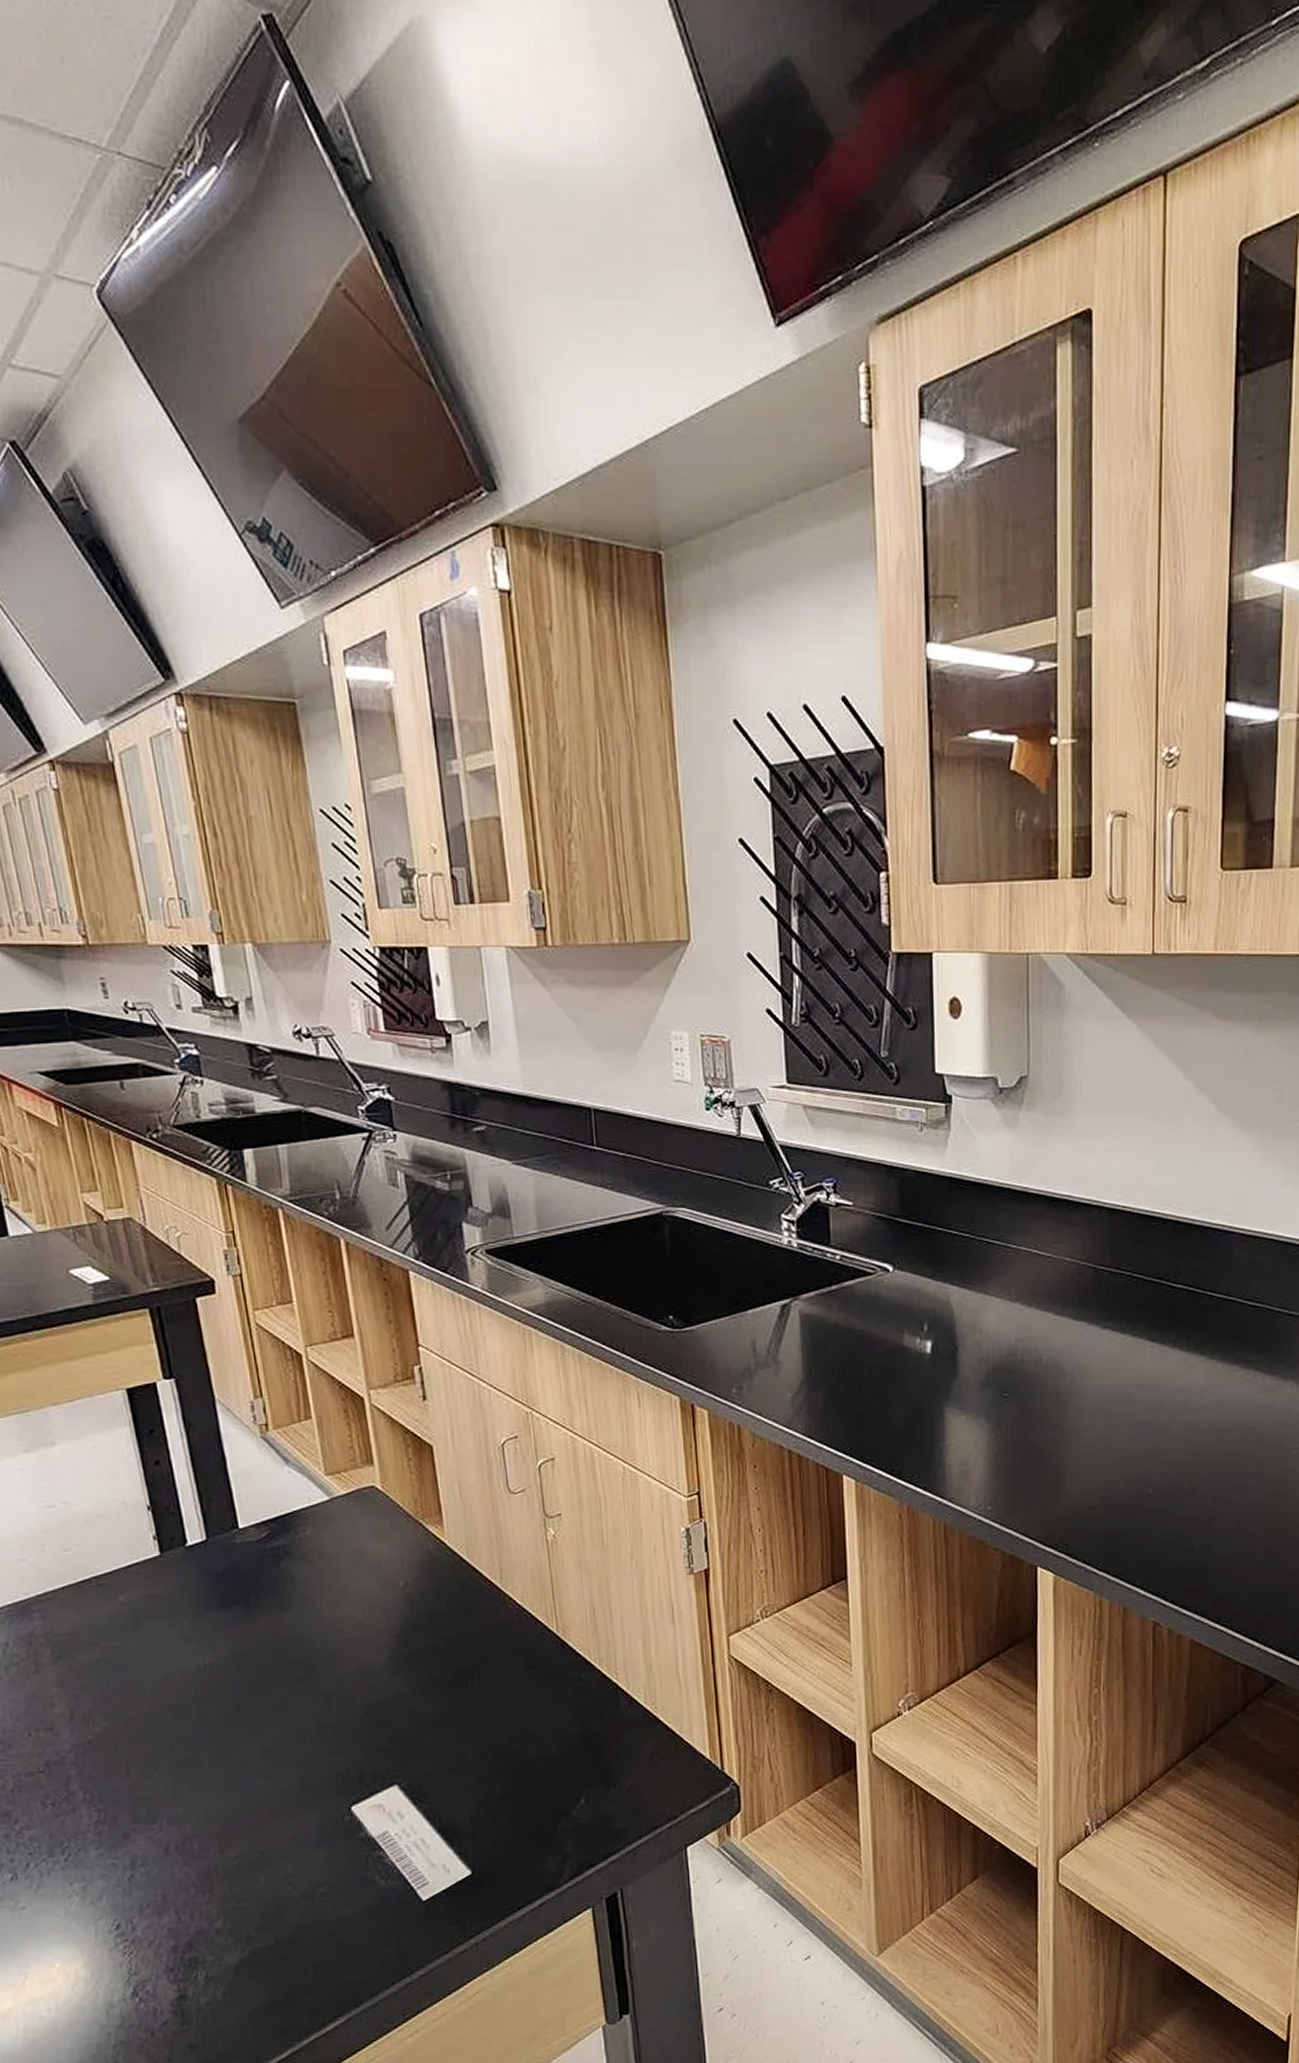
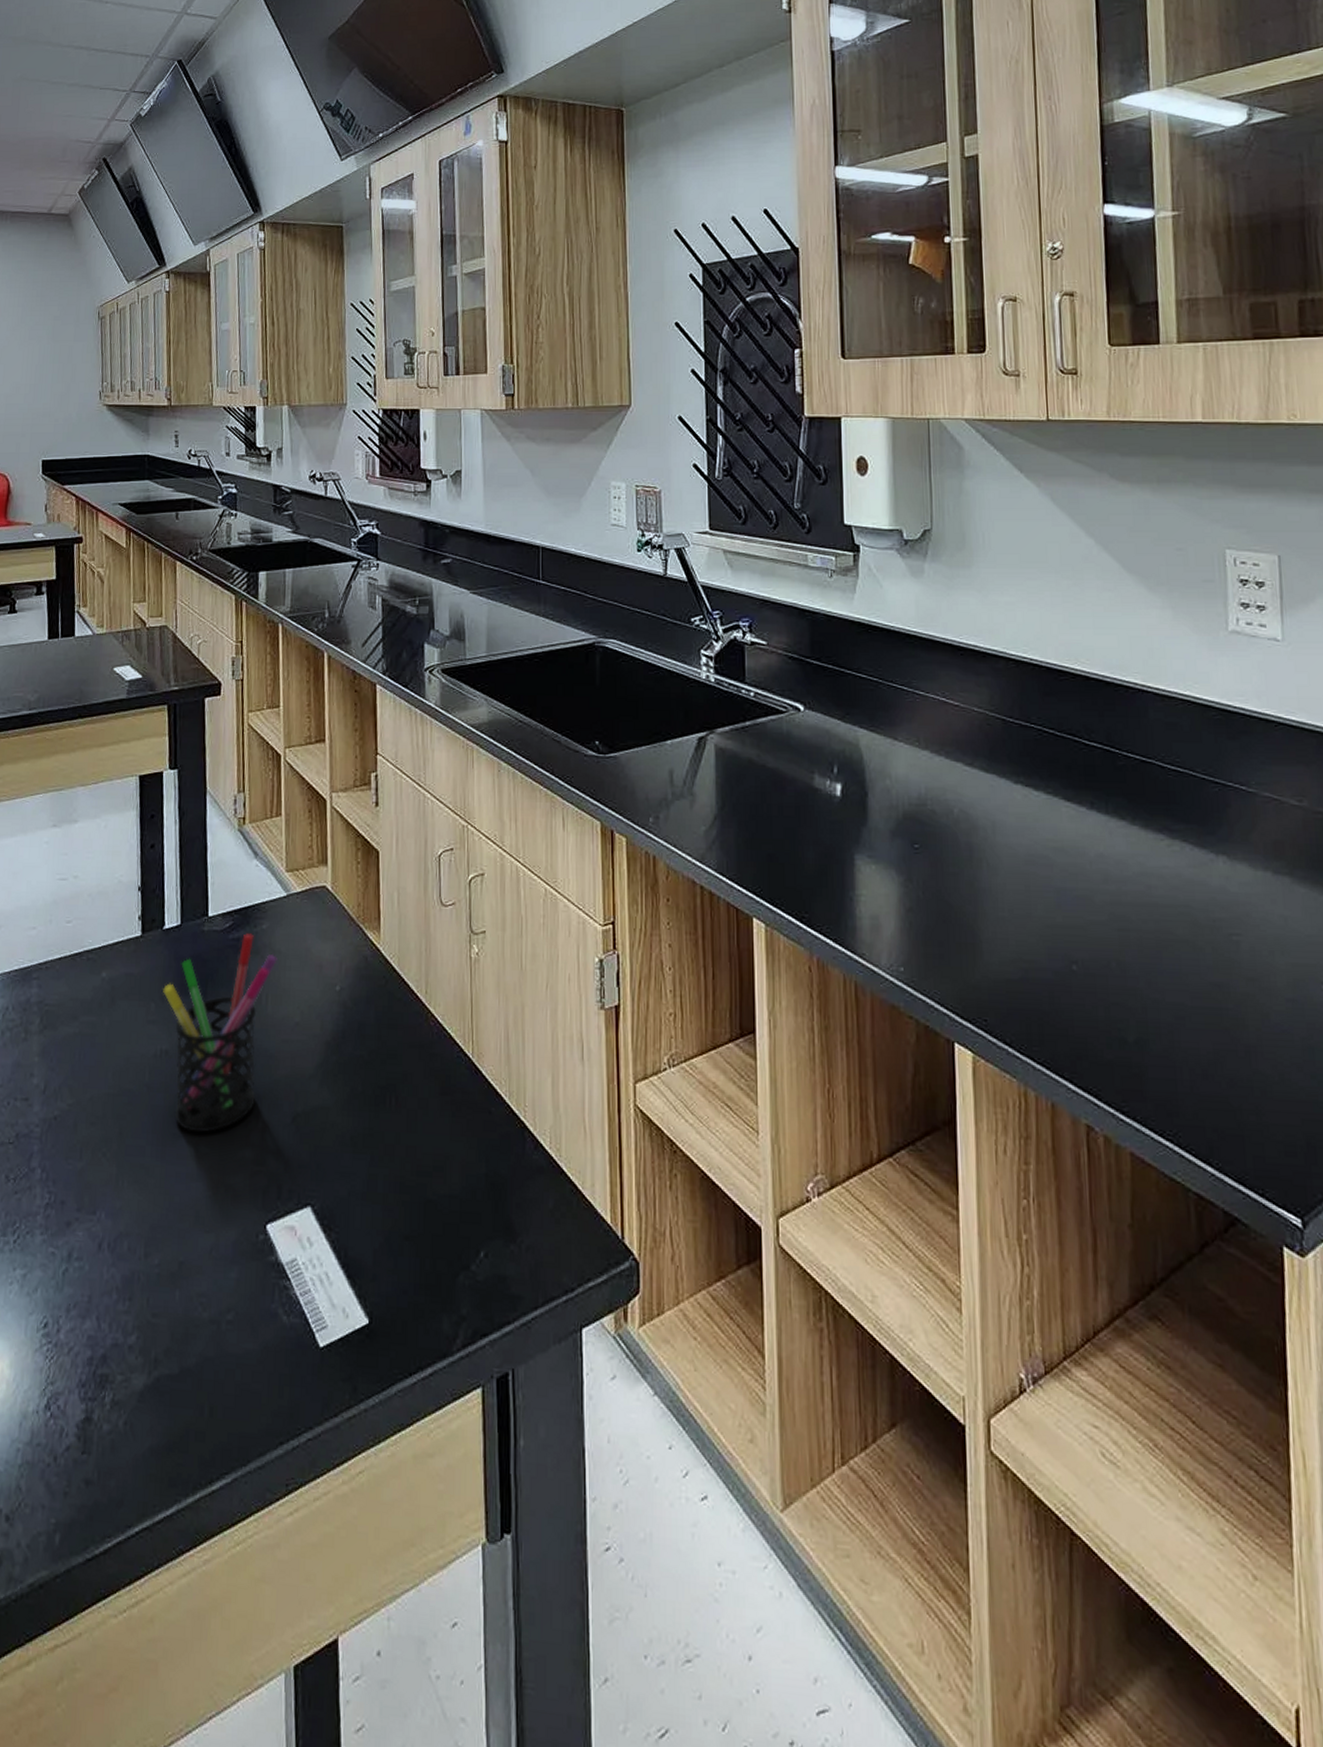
pen holder: none [196,1541,328,1736] -> present [163,933,277,1133]

